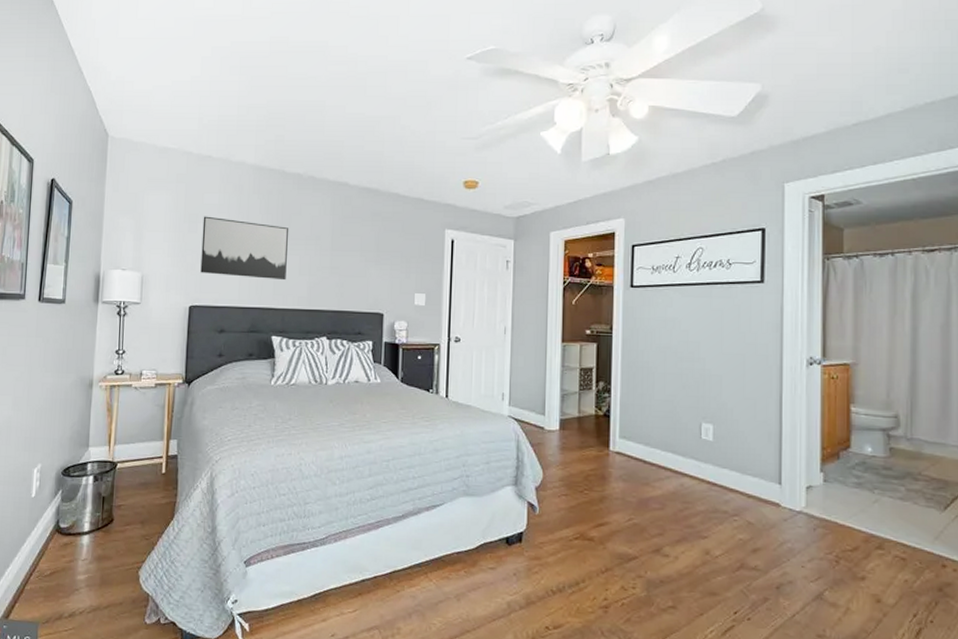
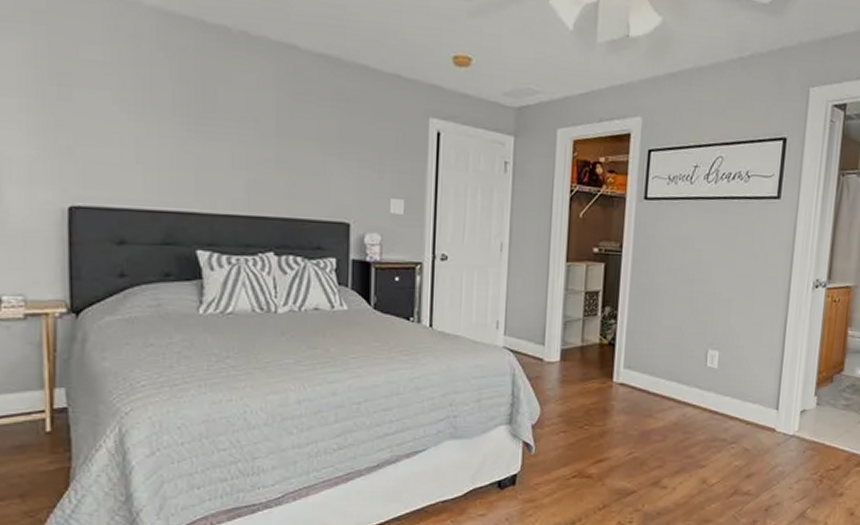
wall art: present [200,216,289,281] -> none [80,77,215,176]

